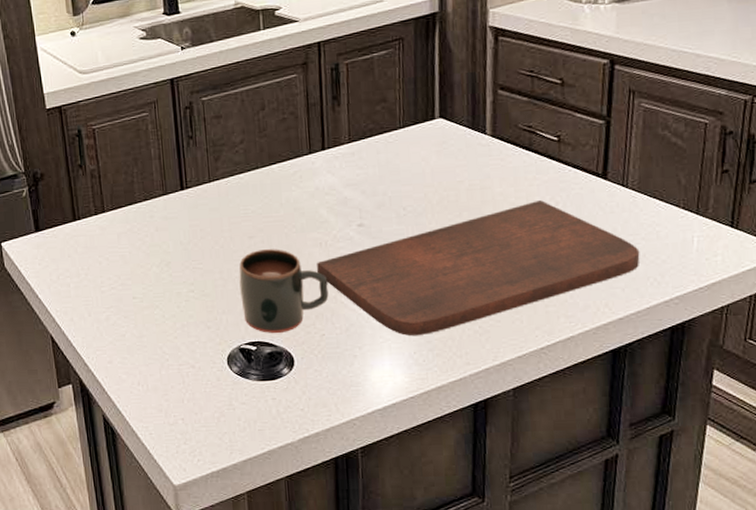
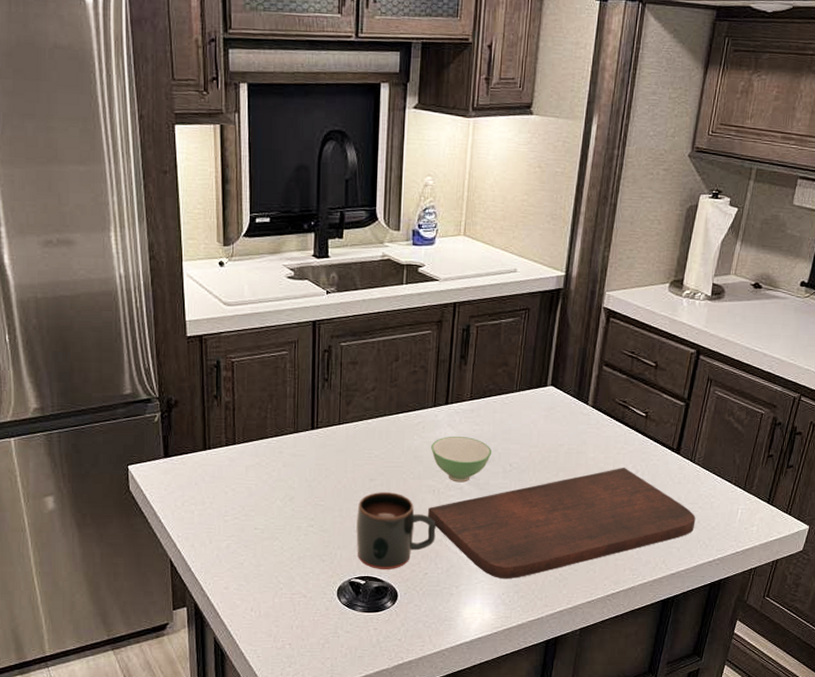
bowl: none [312,182,382,233] -> present [431,436,492,483]

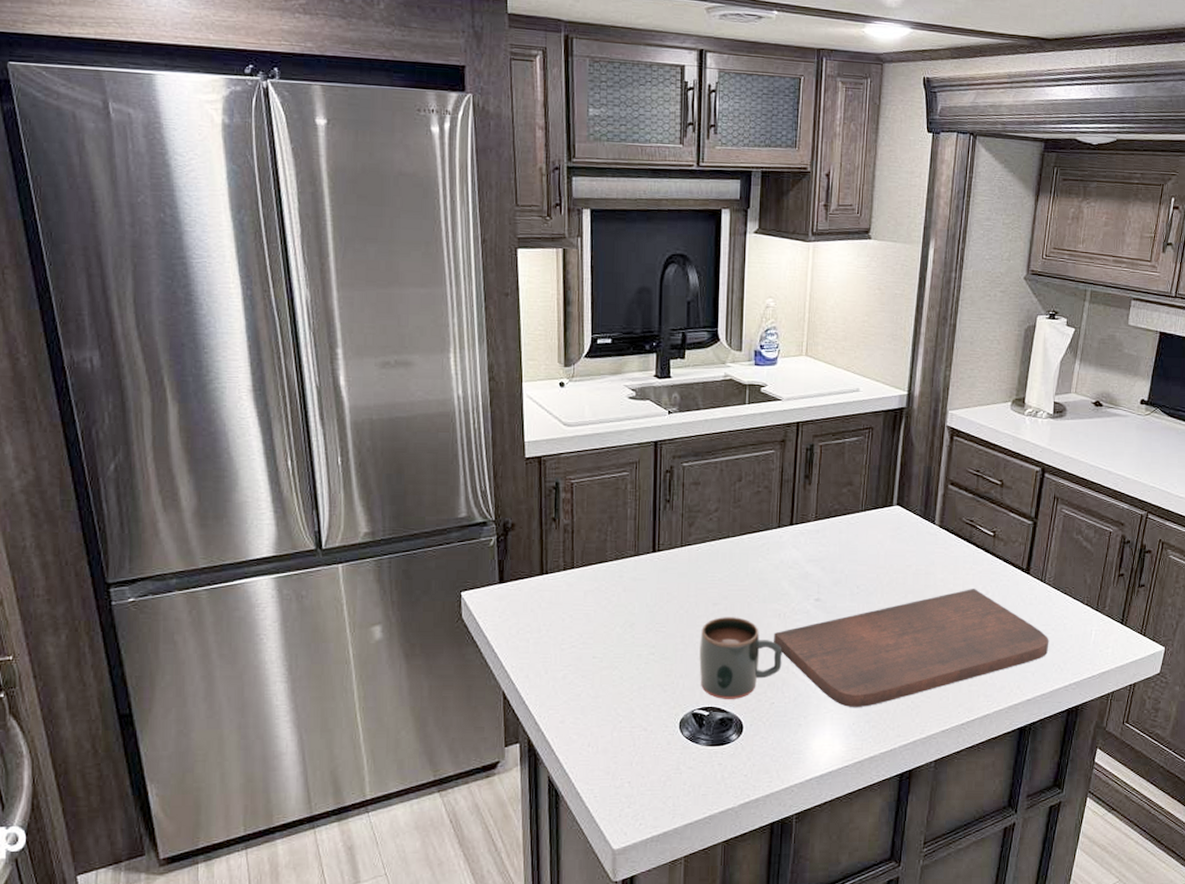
bowl: present [431,436,492,483] -> none [776,557,839,606]

